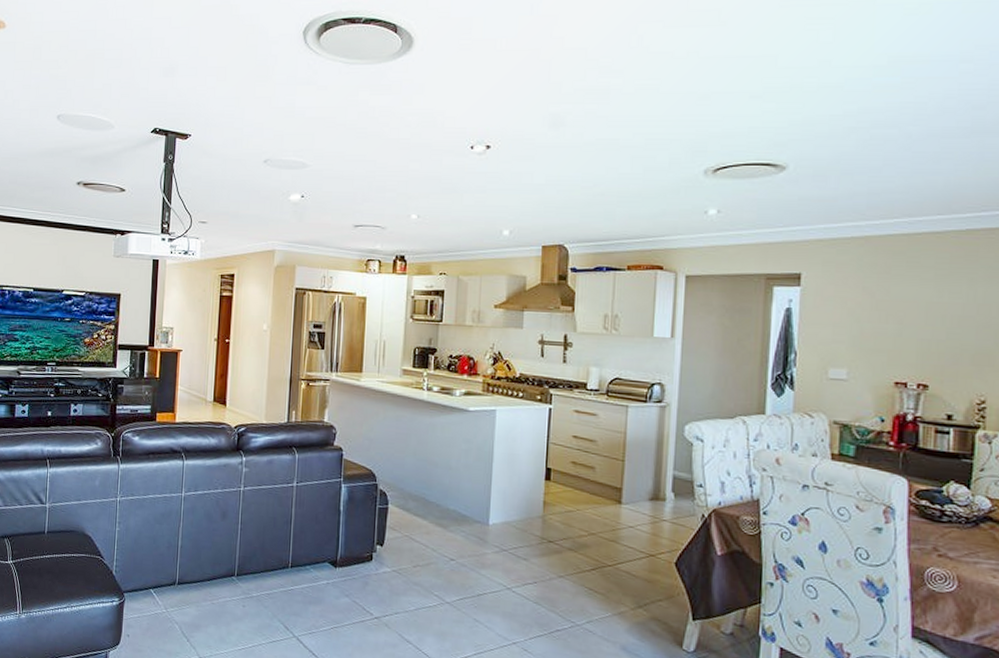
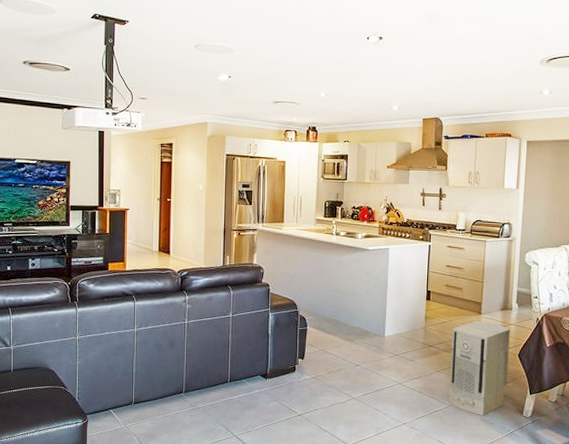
air purifier: none [576,512,663,645] -> present [449,320,510,416]

